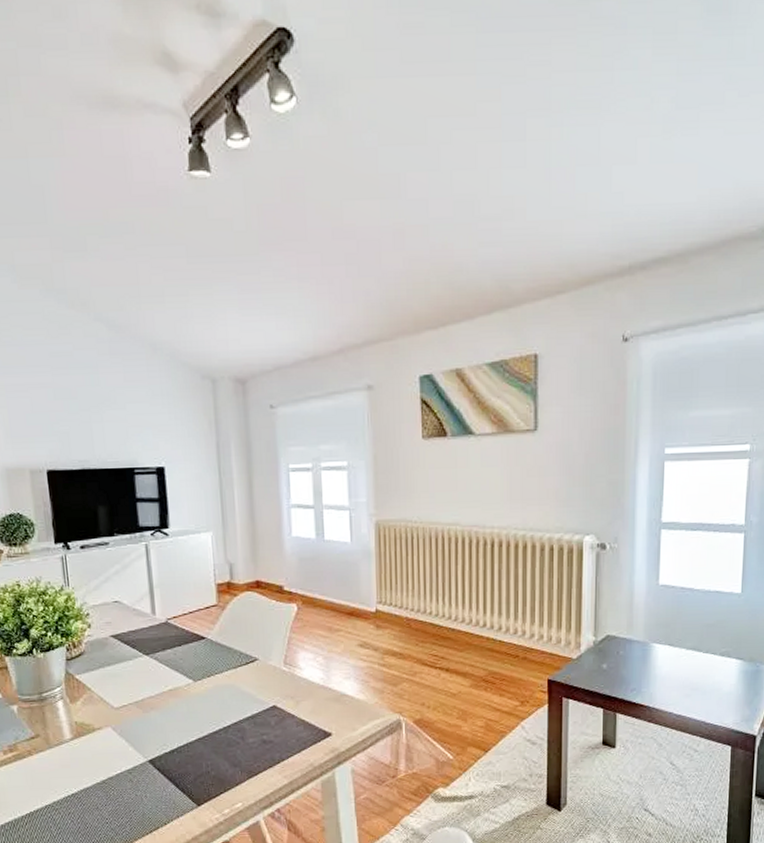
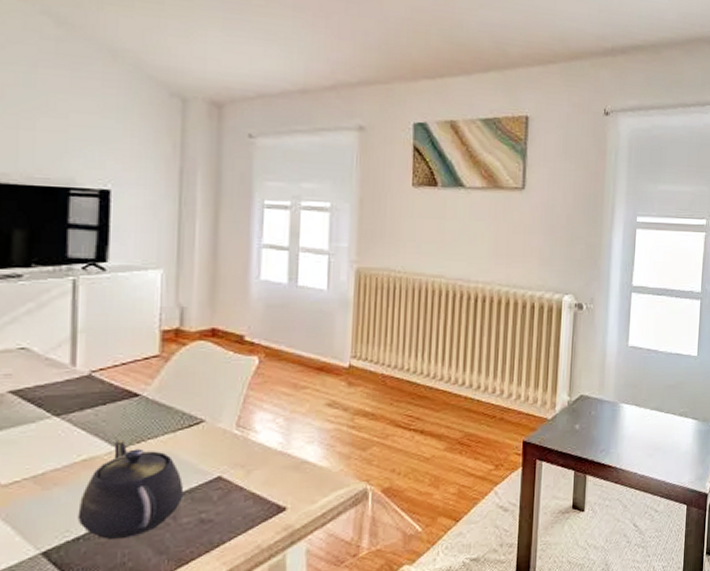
teapot: none [170,674,248,753] -> present [77,439,184,539]

